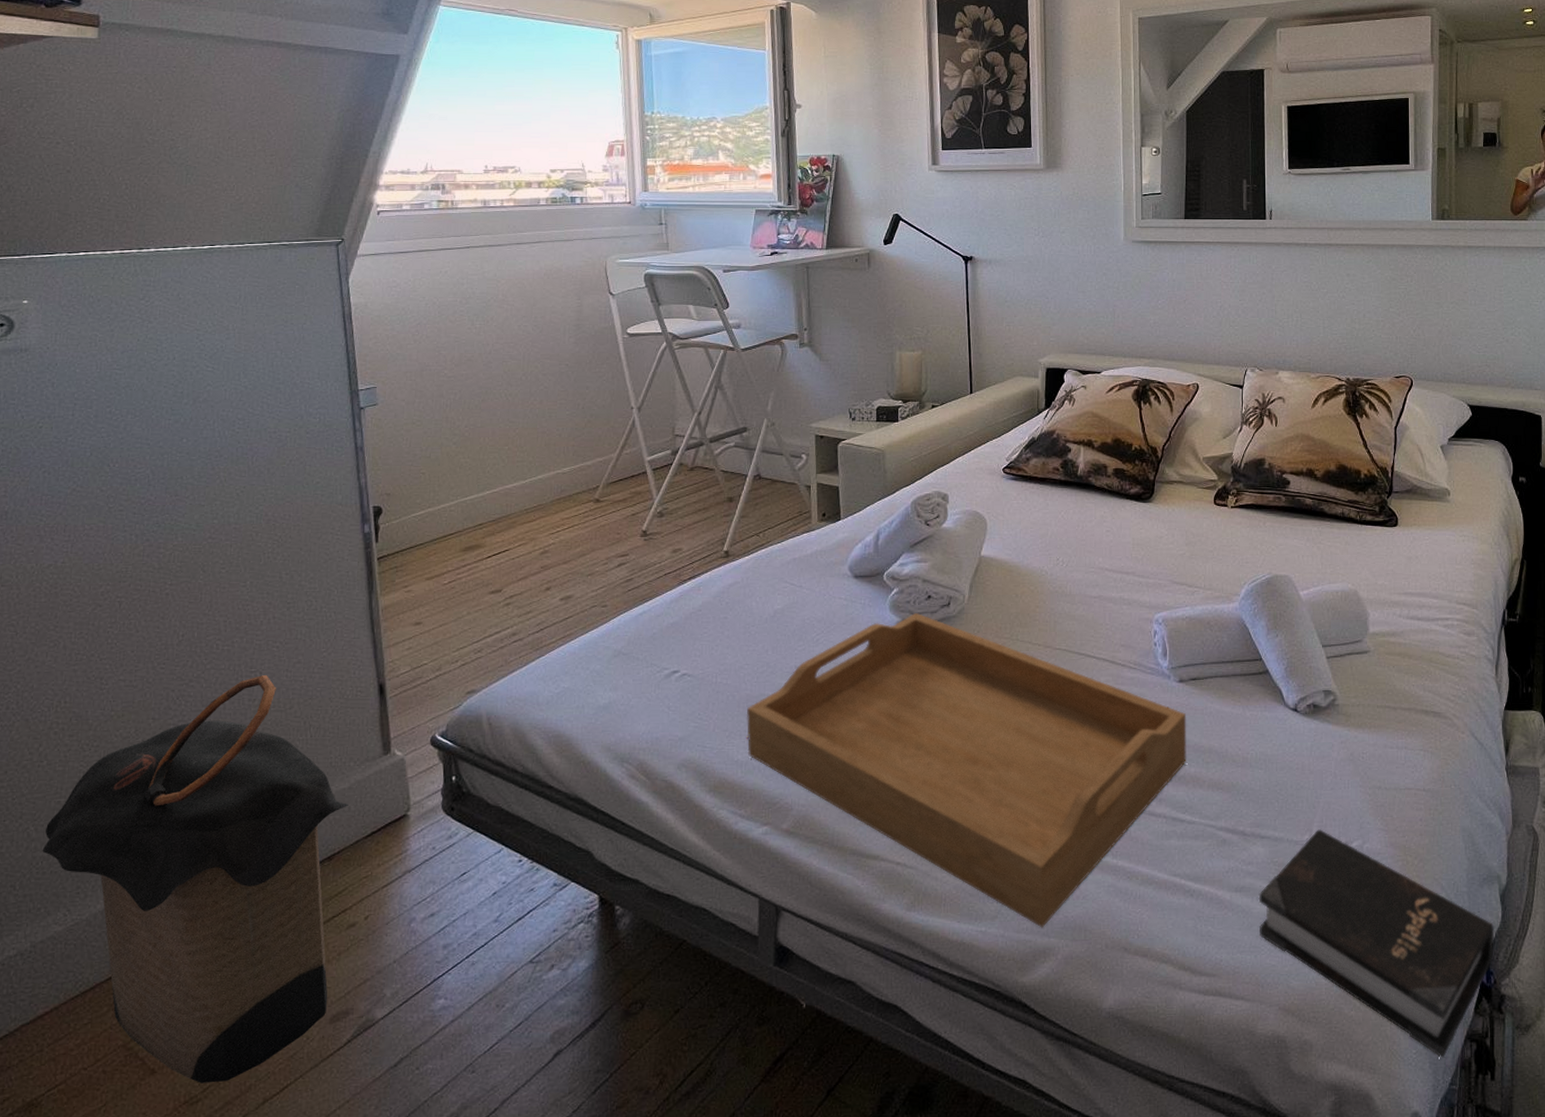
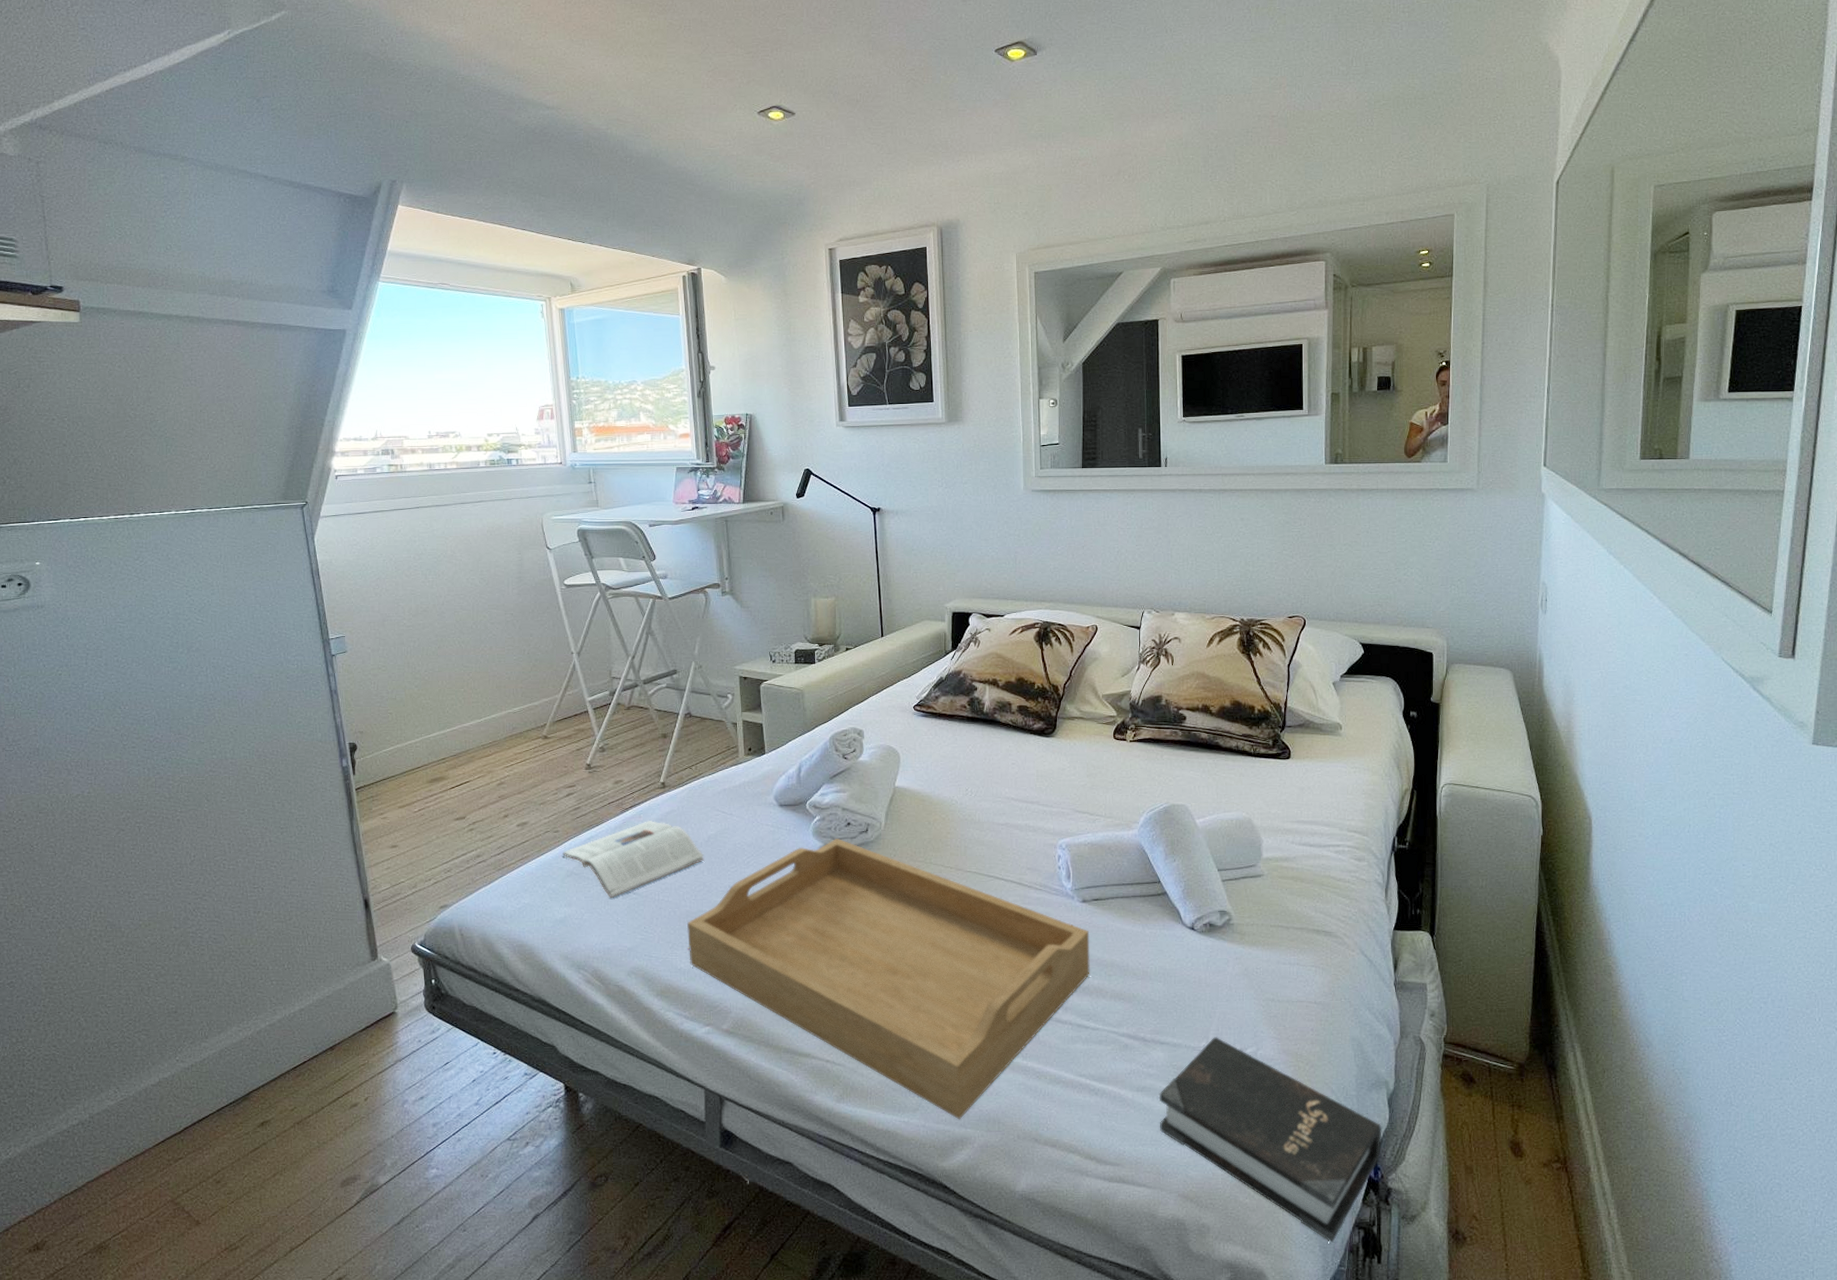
laundry hamper: present [42,675,349,1084] -> none [92,891,345,1234]
magazine: none [610,592,769,682] -> present [563,820,705,899]

